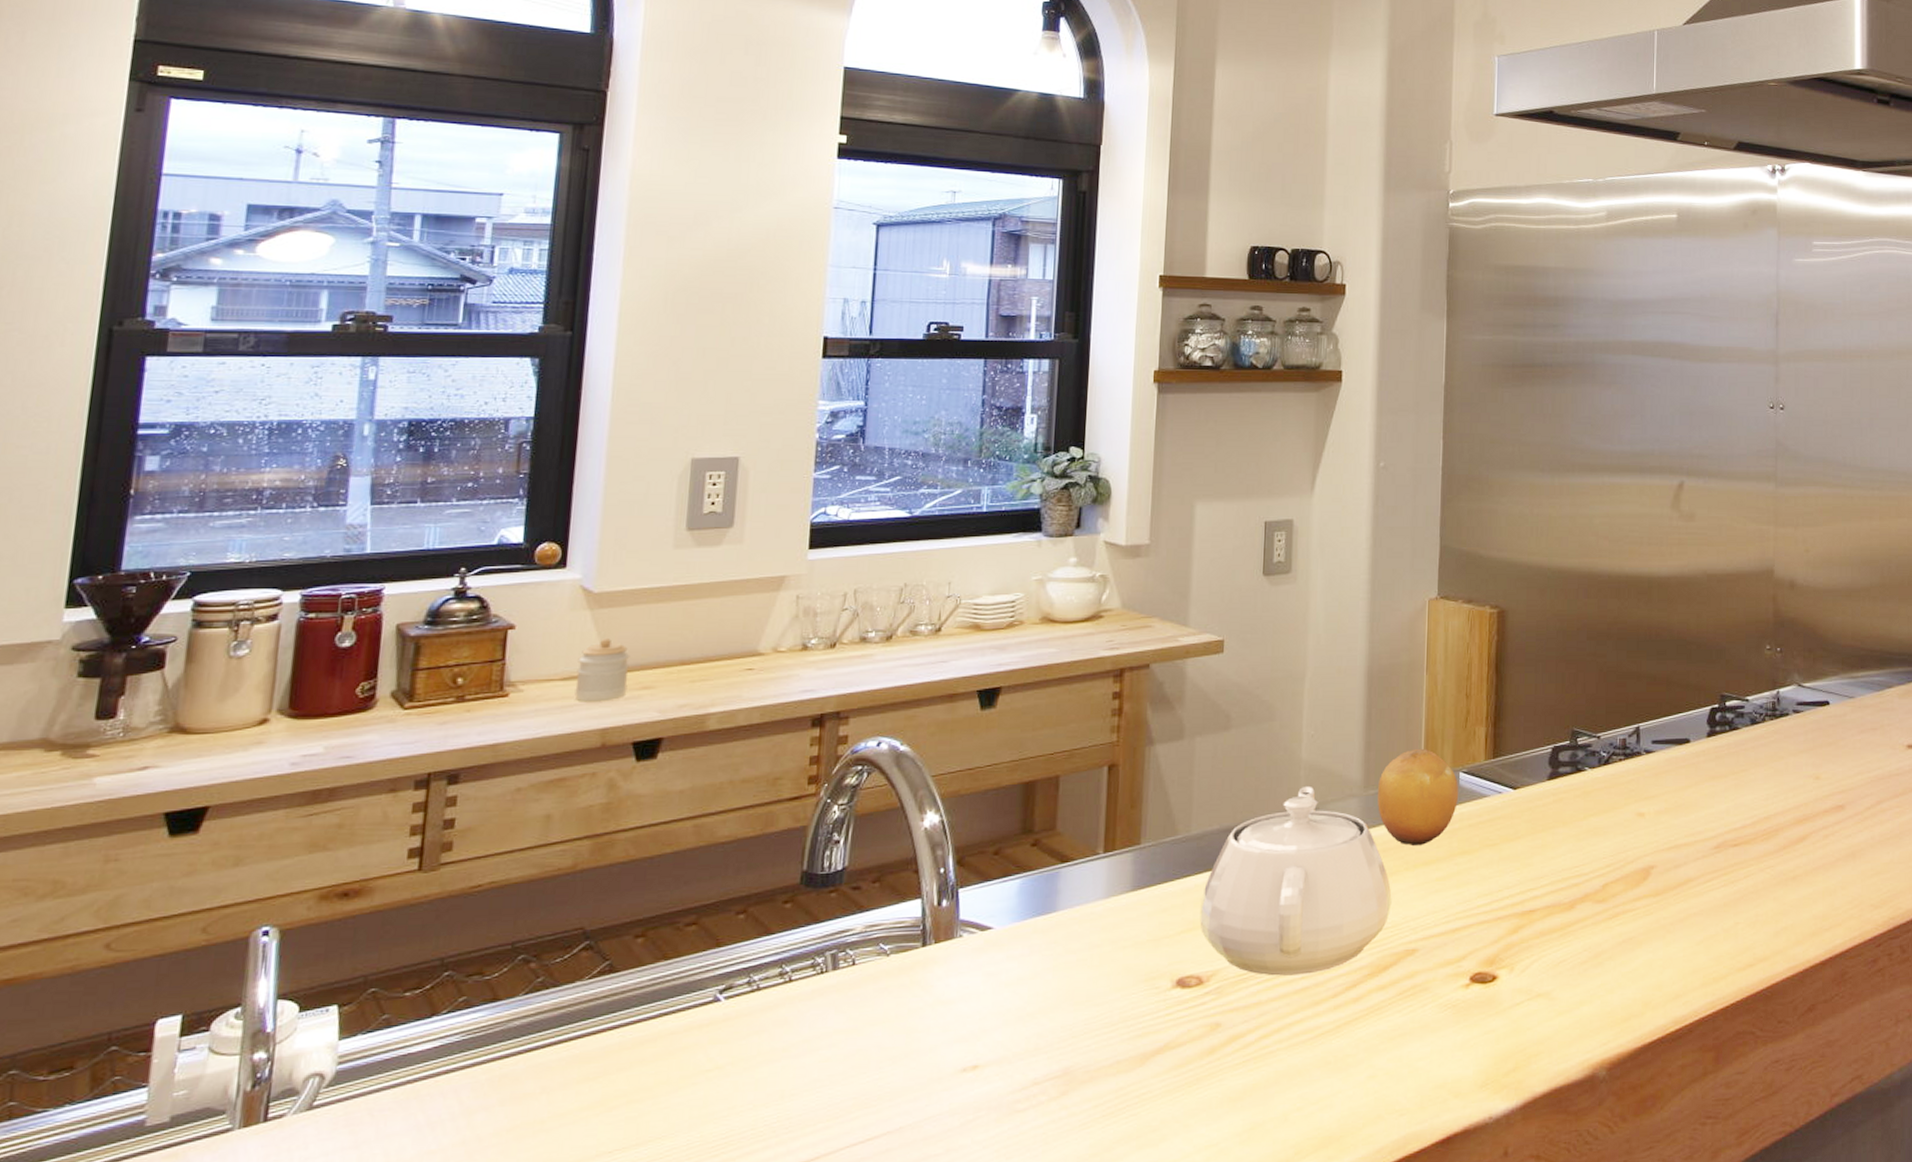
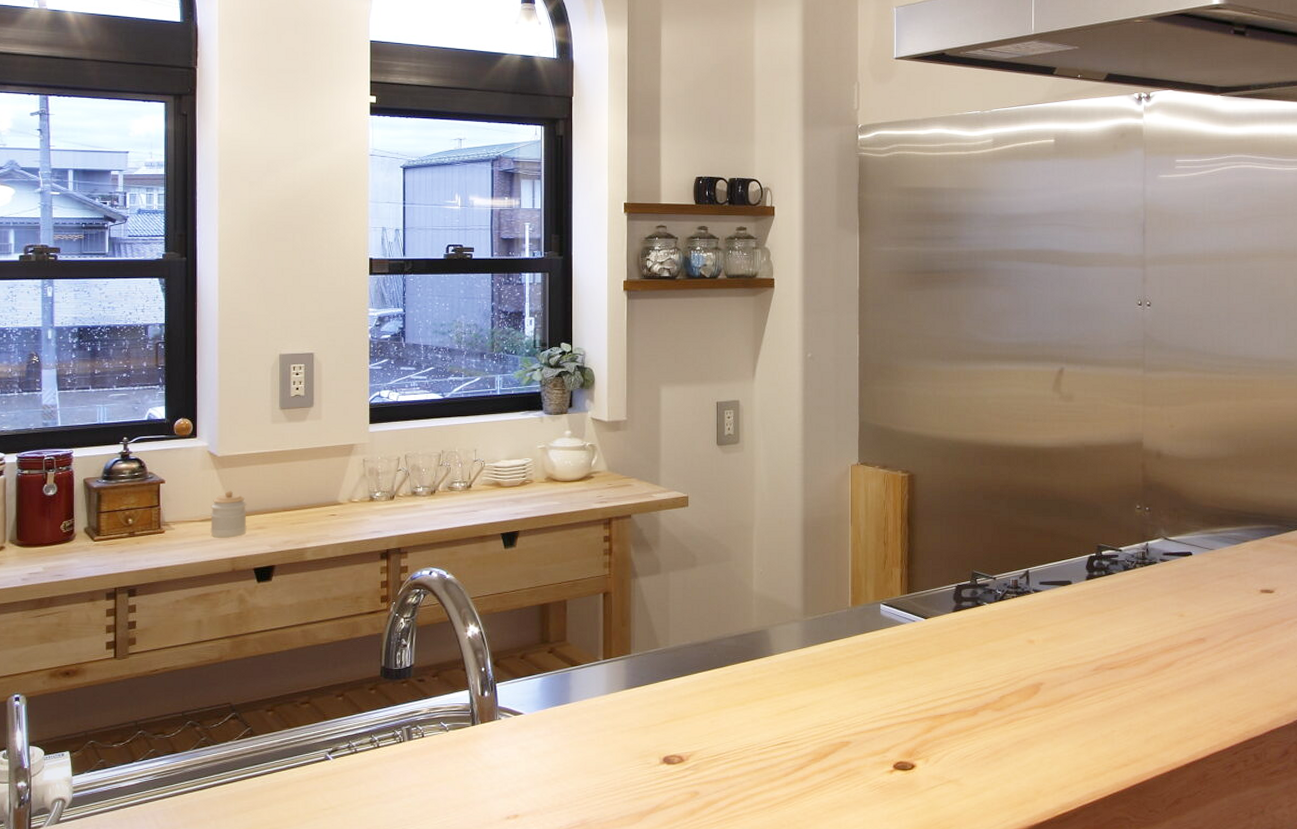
teapot: present [1200,785,1392,976] -> none [679,612,829,758]
fruit: present [1378,748,1459,845] -> none [815,584,880,661]

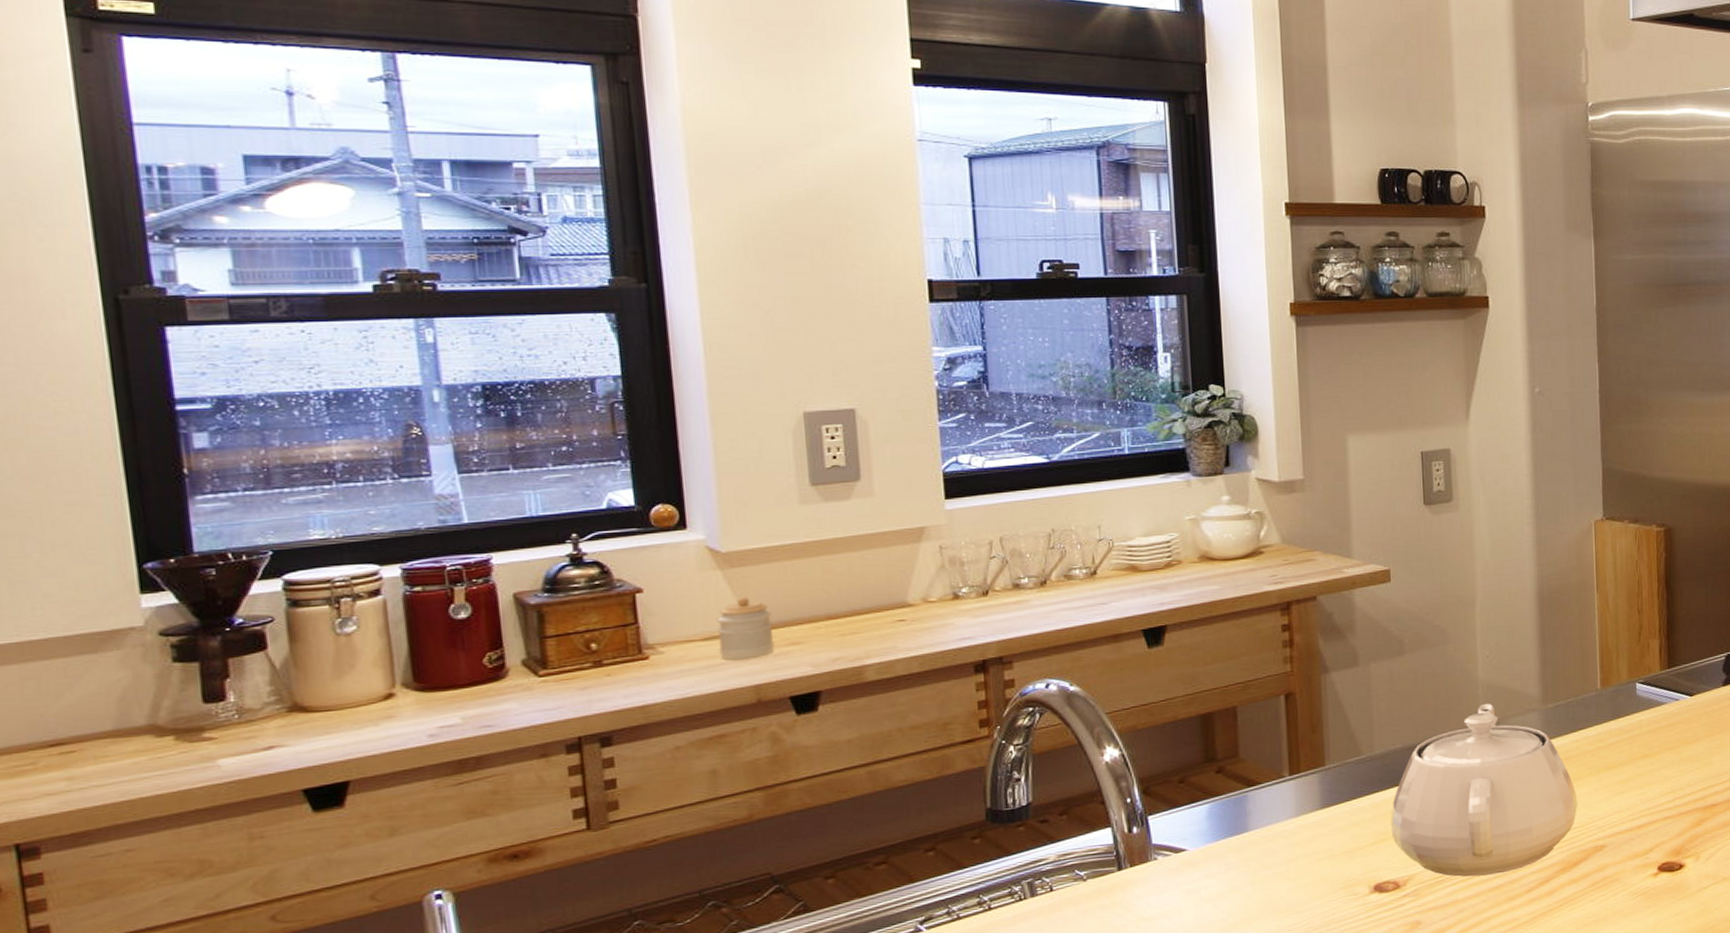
teapot: none [679,612,829,758] -> present [1390,703,1578,877]

